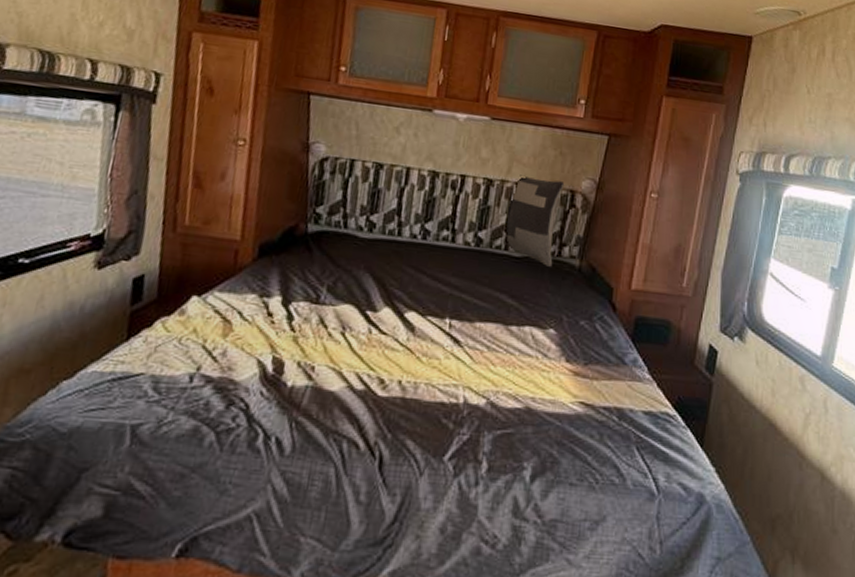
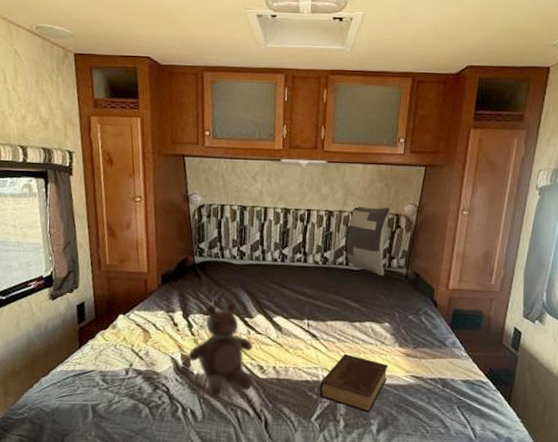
teddy bear: none [281,288,374,422] -> present [188,302,254,398]
book: none [457,367,551,452] -> present [319,353,388,413]

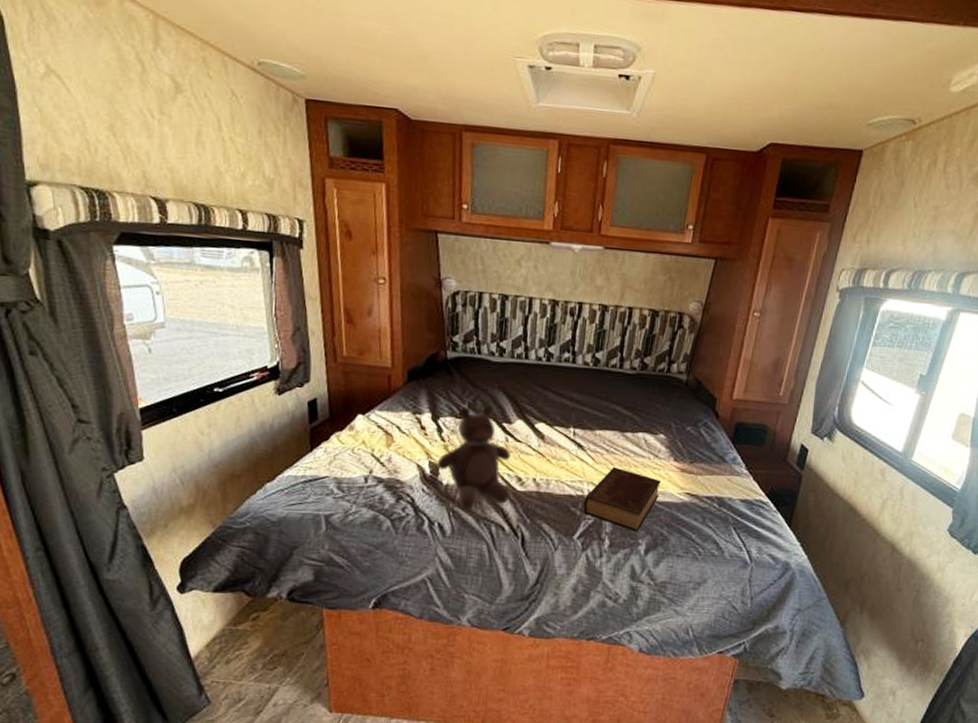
pillow: present [345,205,391,277] -> none [619,300,673,383]

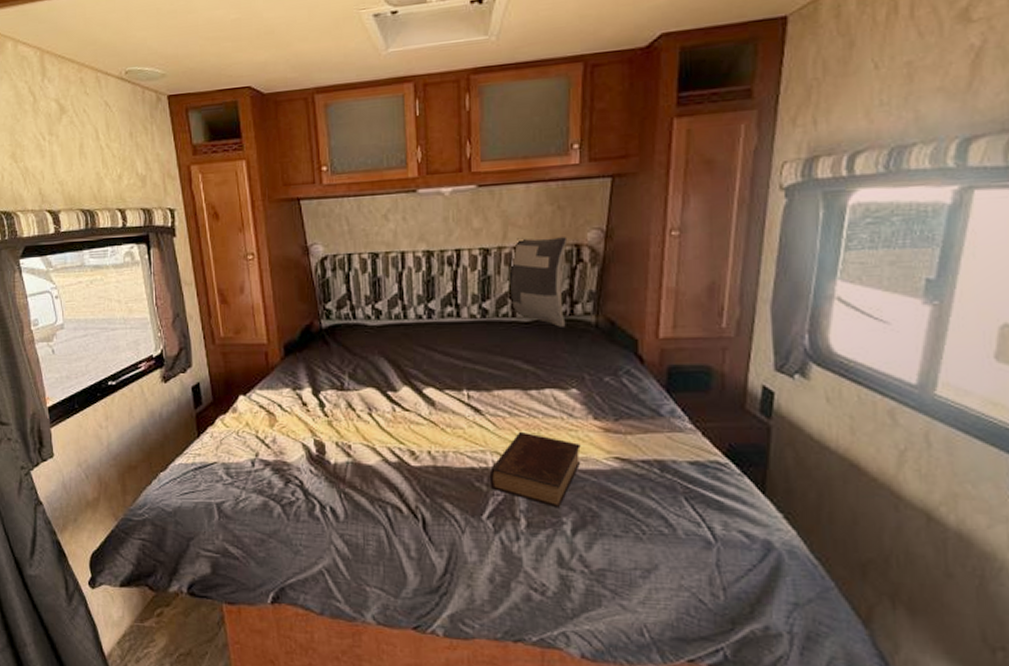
teddy bear: present [437,405,512,511] -> none [322,373,404,492]
pillow: none [619,300,673,383] -> present [509,237,568,329]

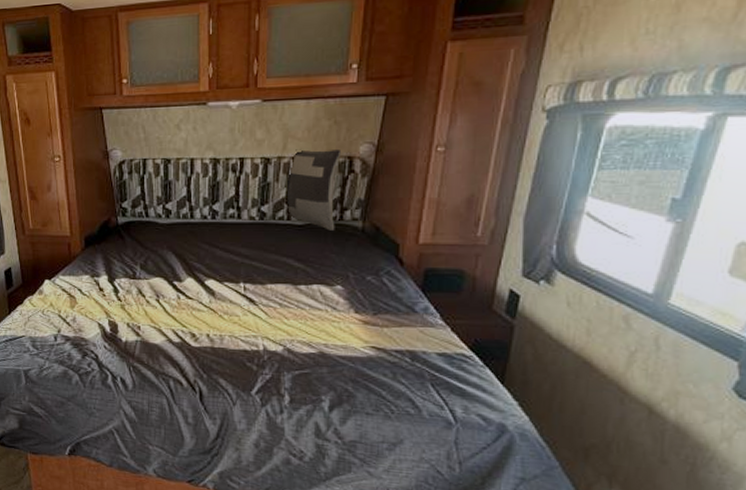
book: present [489,431,581,508] -> none [259,320,342,388]

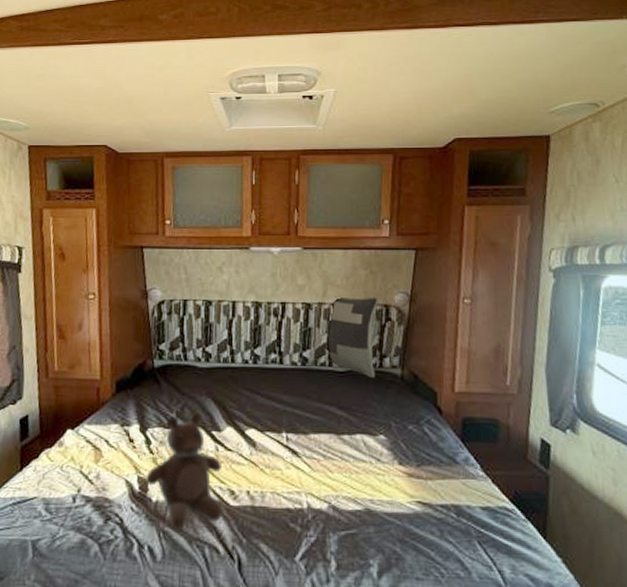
teddy bear: none [115,265,185,366] -> present [145,412,223,531]

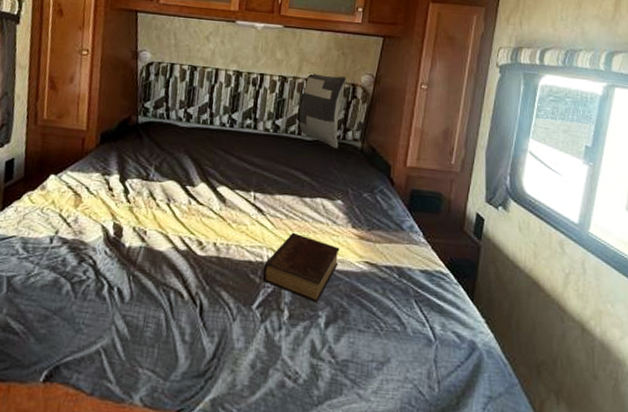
teddy bear: present [145,412,223,531] -> none [120,167,194,276]
book: none [303,474,387,551] -> present [262,232,340,303]

